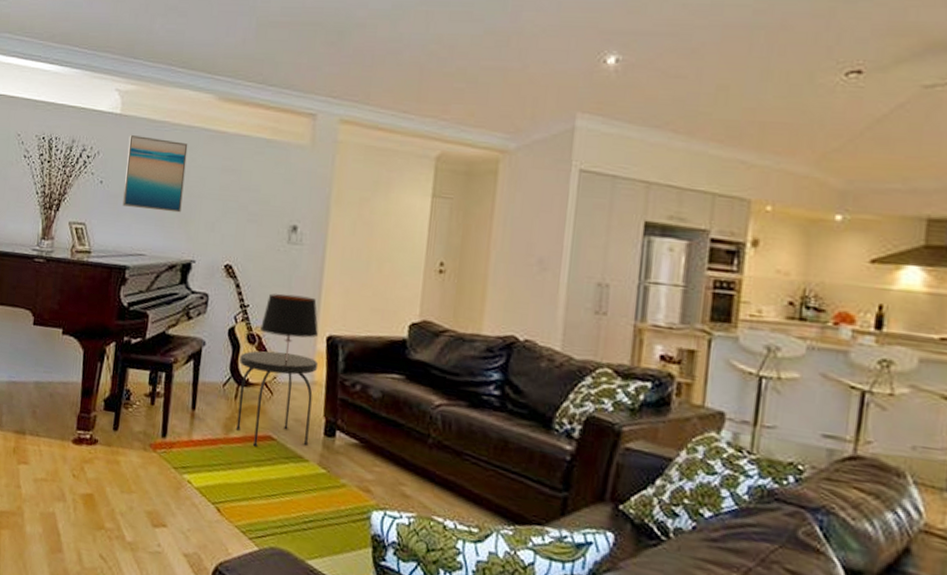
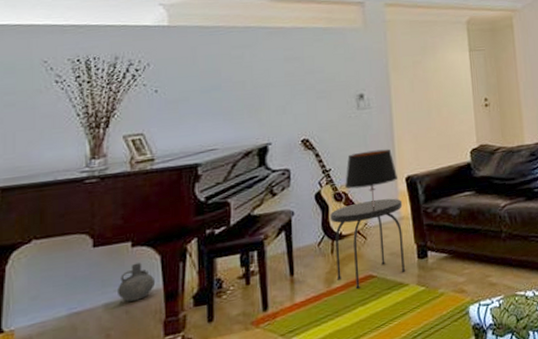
ceramic jug: none [46,351,77,388] -> present [118,262,156,302]
wall art: present [122,134,188,213] -> none [181,42,249,109]

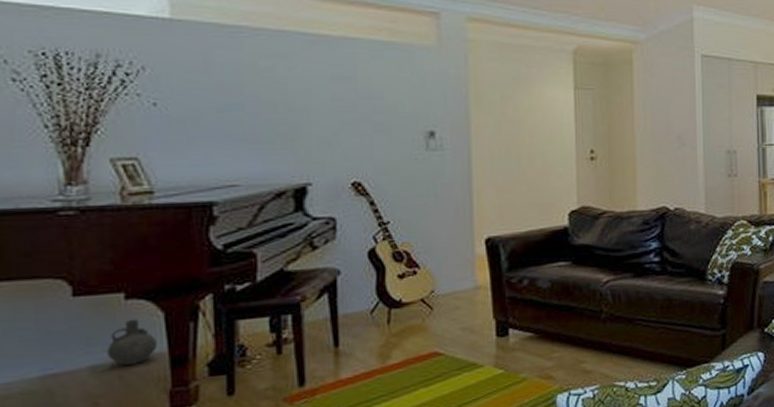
side table: present [330,198,406,290] -> none [387,263,481,368]
table lamp: present [345,149,398,207] -> none [407,202,476,271]

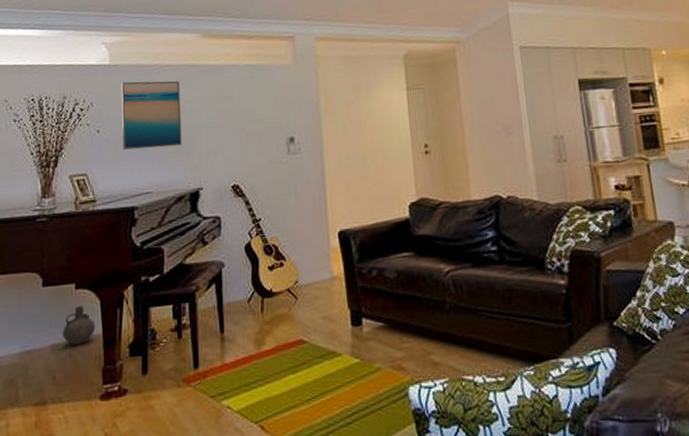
wall art: none [189,43,282,132] -> present [120,80,182,150]

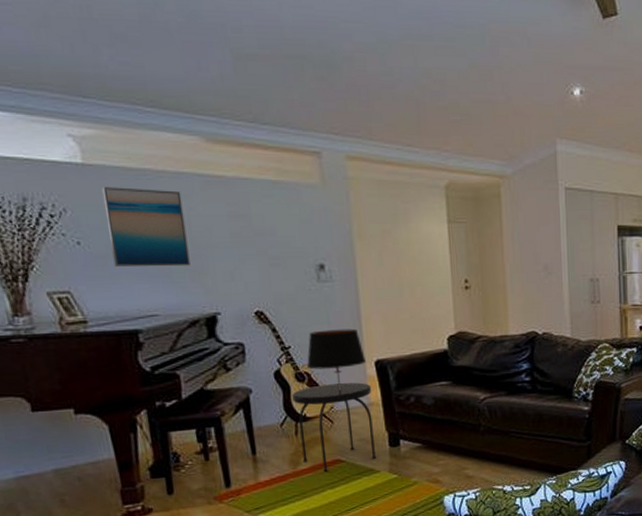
ceramic jug: present [63,306,96,345] -> none [65,431,107,469]
side table: none [260,255,339,355] -> present [292,382,377,473]
table lamp: none [275,199,331,263] -> present [307,328,367,390]

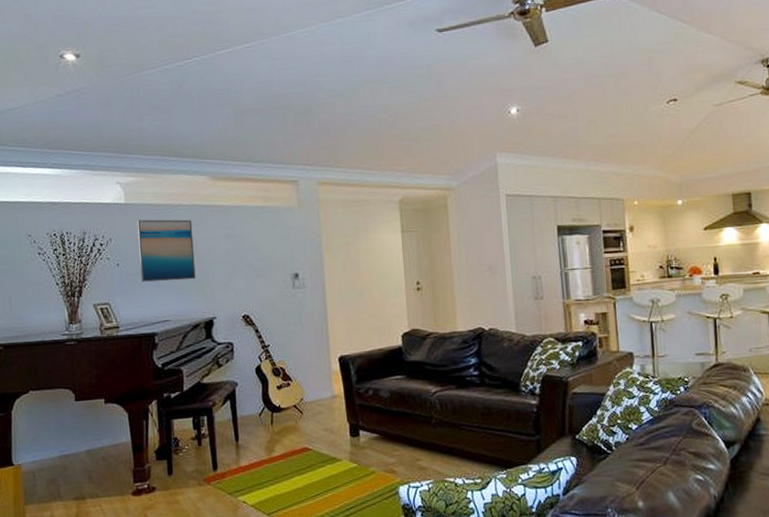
side table: present [292,382,377,473] -> none [269,376,339,460]
table lamp: present [307,328,367,390] -> none [282,328,332,384]

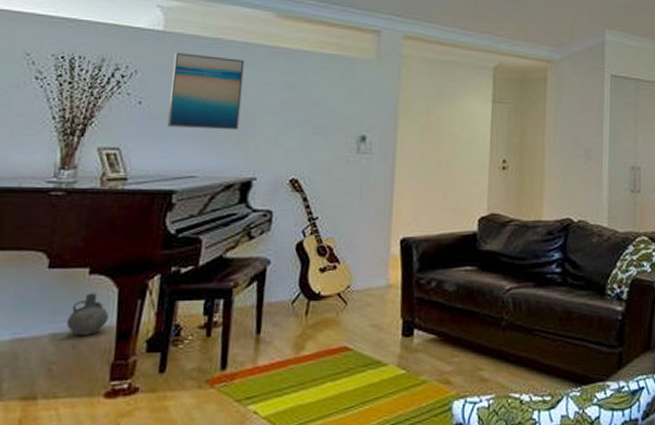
ceramic jug: none [96,417,125,450] -> present [67,293,109,335]

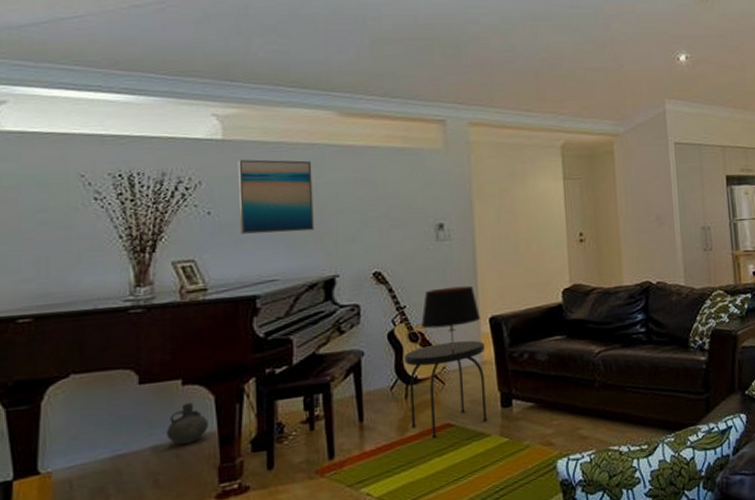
side table: none [308,261,393,361] -> present [404,340,488,439]
table lamp: none [331,202,393,268] -> present [421,285,481,349]

